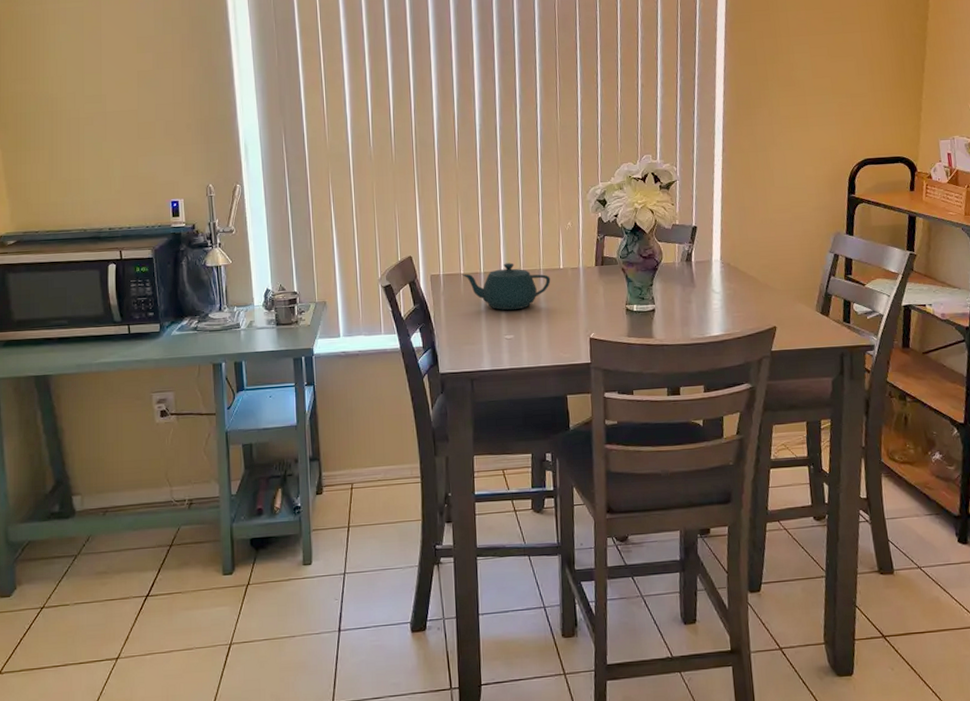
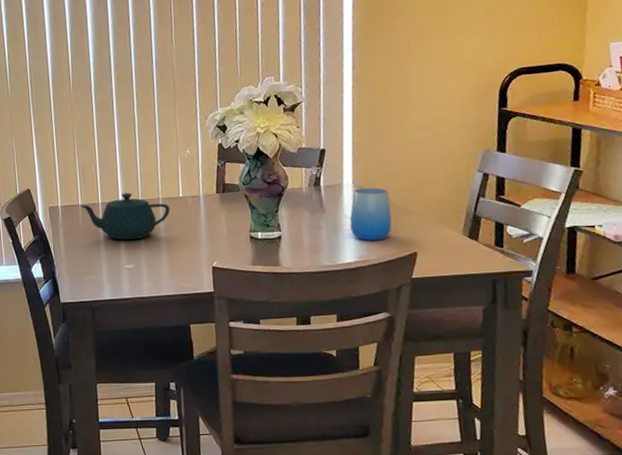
cup: none [717,264,755,316] -> present [349,187,393,241]

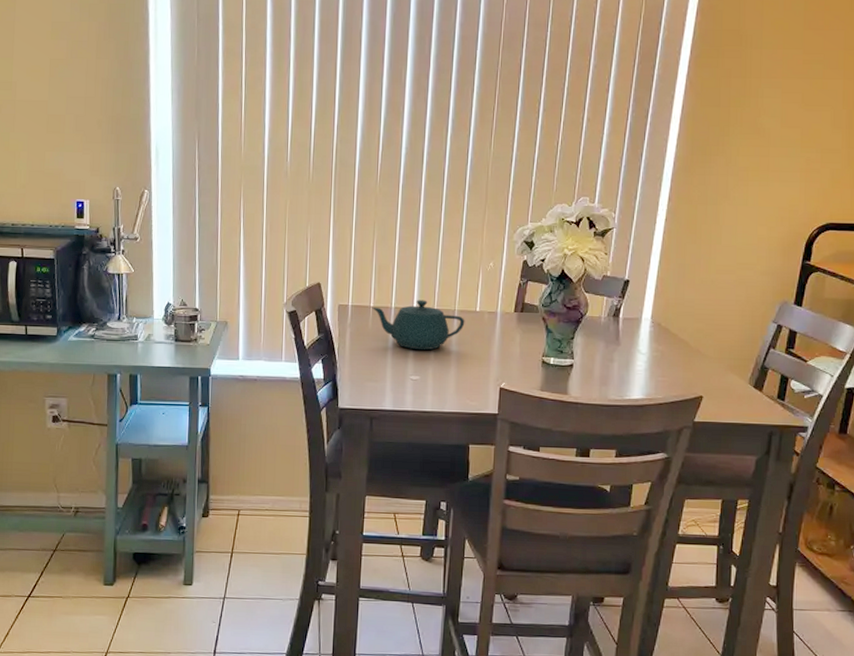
cup: present [349,187,393,241] -> none [642,324,685,380]

